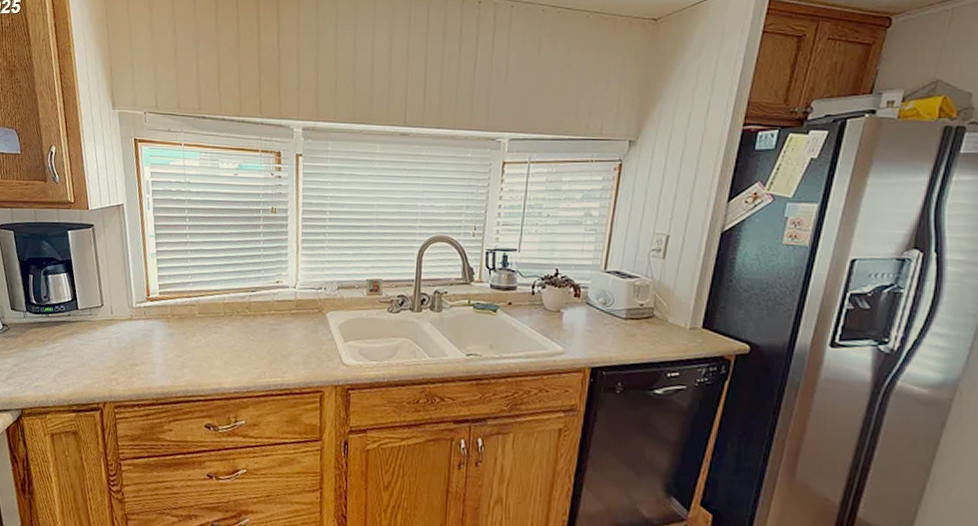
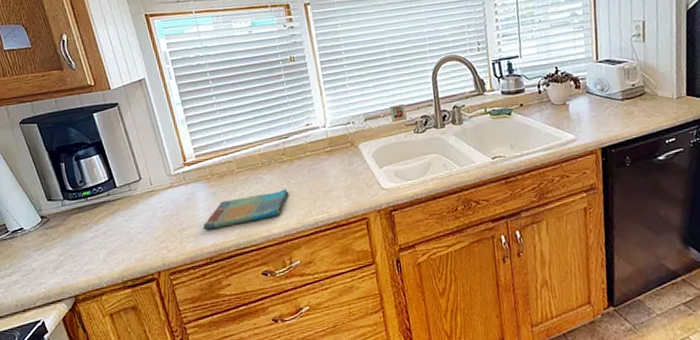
dish towel: none [155,344,247,371] -> present [203,189,289,230]

